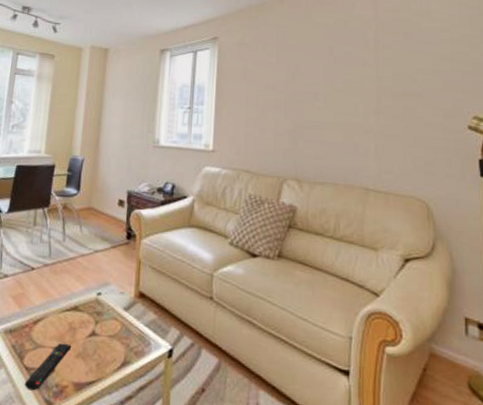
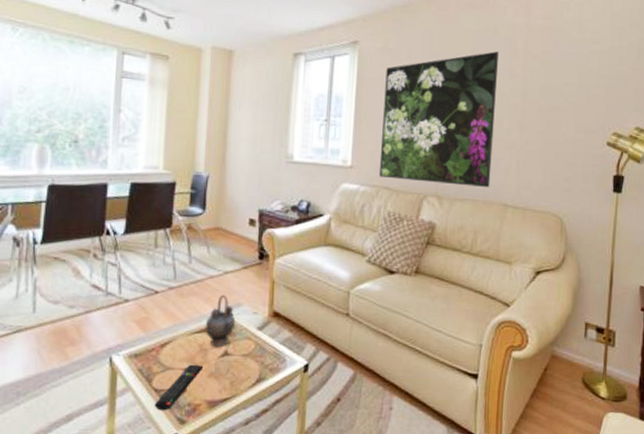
teapot: none [75,273,104,327] -> present [206,295,236,347]
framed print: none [239,42,351,171] -> present [379,51,500,187]

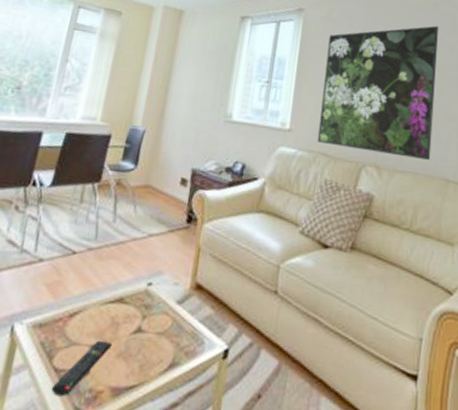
teapot: present [206,295,236,347] -> none [120,260,155,322]

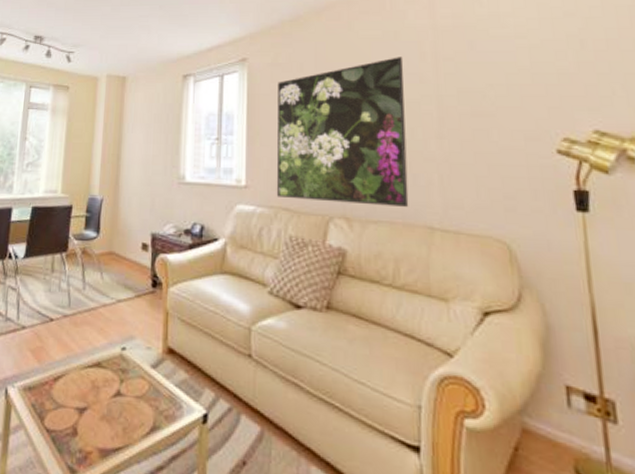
remote control: present [50,340,112,397] -> none [45,403,94,456]

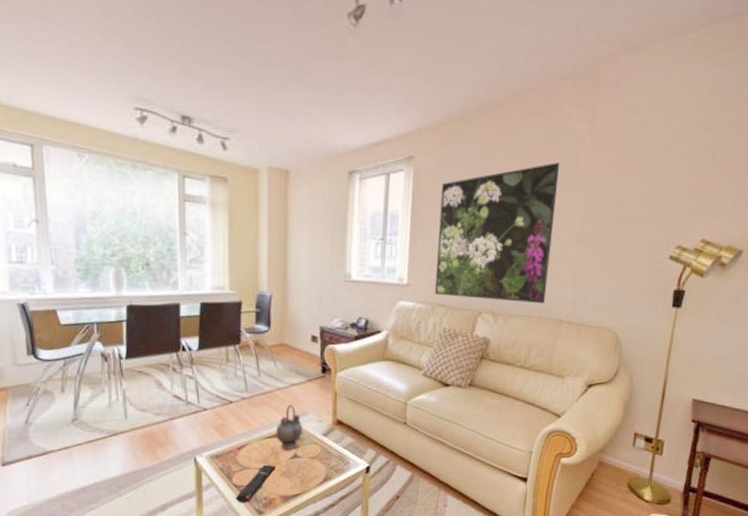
remote control: none [45,403,94,456] -> present [235,464,275,503]
teapot: none [98,325,129,386] -> present [277,405,303,451]

